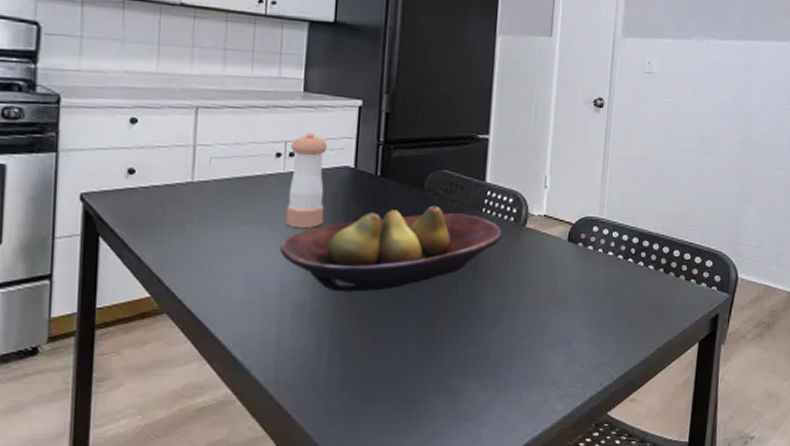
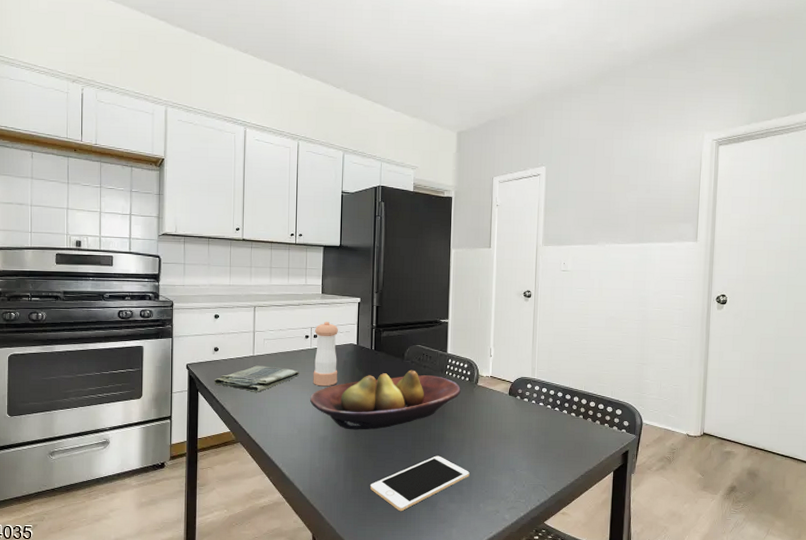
dish towel: none [126,196,266,237] -> present [214,365,300,392]
cell phone: none [367,326,510,407] -> present [370,455,470,512]

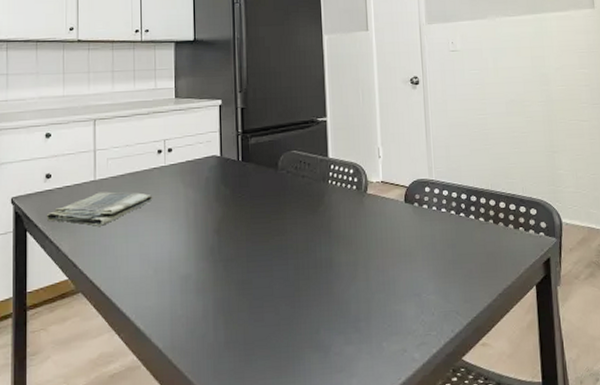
fruit bowl: present [310,370,461,430] -> none [167,181,348,263]
pepper shaker: present [313,321,338,387] -> none [169,130,200,212]
cell phone: present [370,455,470,512] -> none [247,286,367,363]

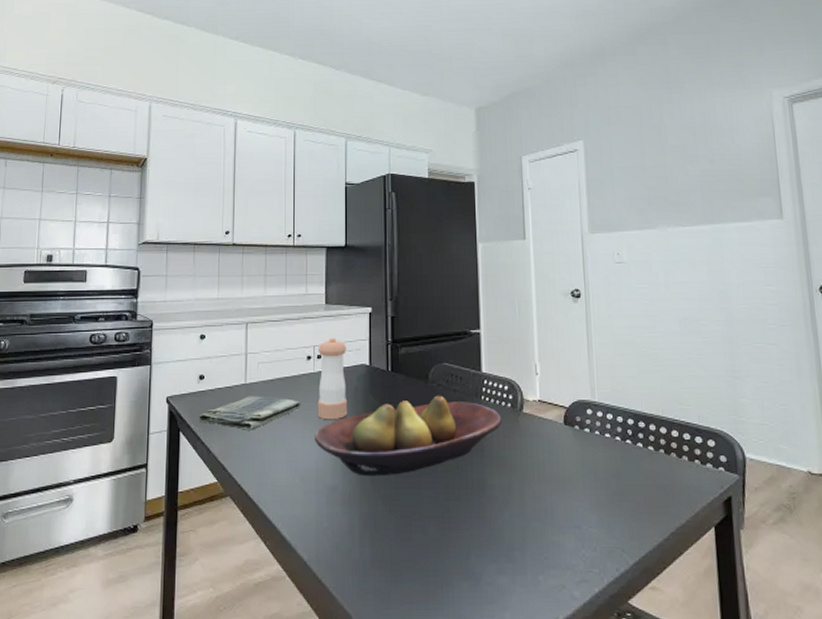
fruit bowl: none [167,181,348,263] -> present [315,395,502,477]
pepper shaker: none [169,130,200,212] -> present [317,337,348,420]

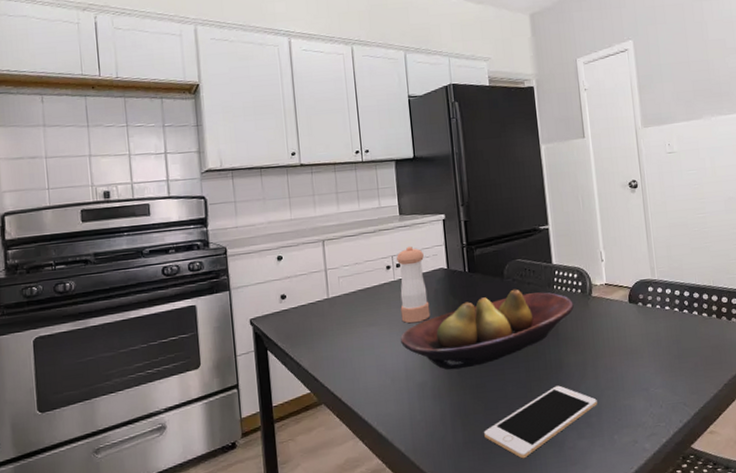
dish towel: present [198,396,301,430] -> none [284,307,385,342]
cell phone: none [394,509,522,588] -> present [484,385,597,459]

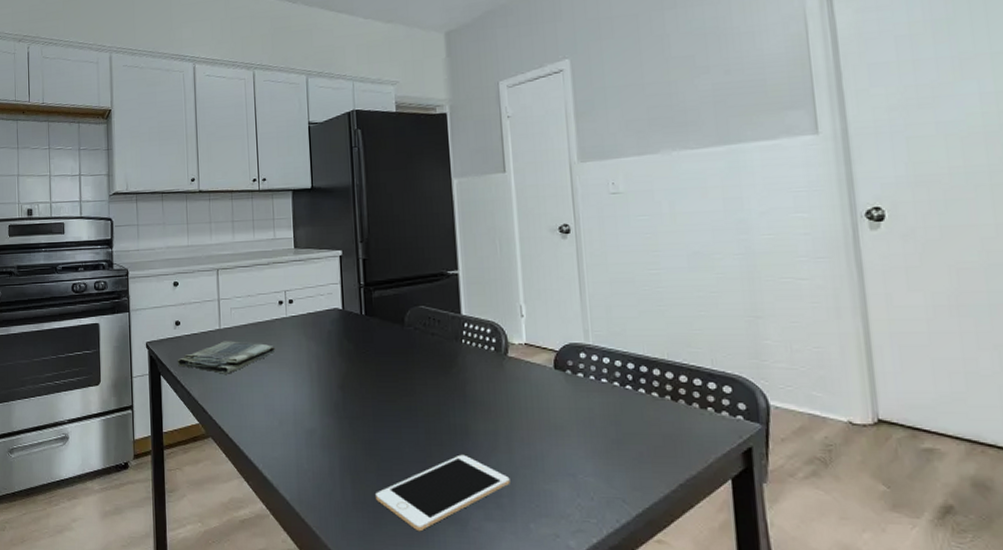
dish towel: none [284,307,385,342] -> present [177,341,276,374]
pepper shaker: present [397,246,431,324] -> none [290,281,323,365]
fruit bowl: present [400,289,574,370] -> none [290,339,485,421]

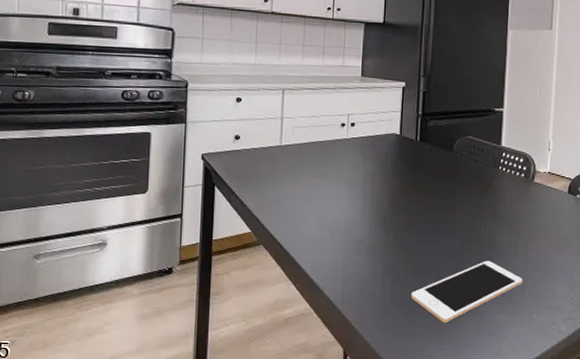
dish towel: present [177,341,276,374] -> none [233,156,334,187]

